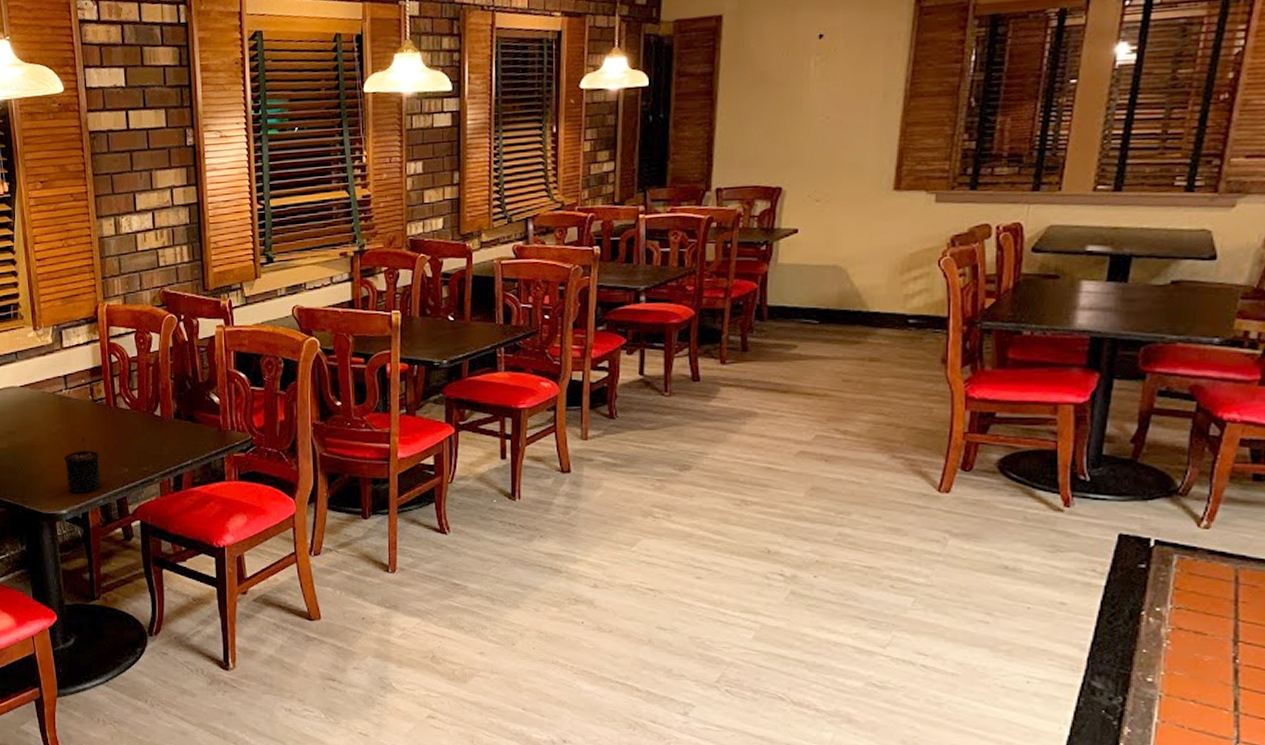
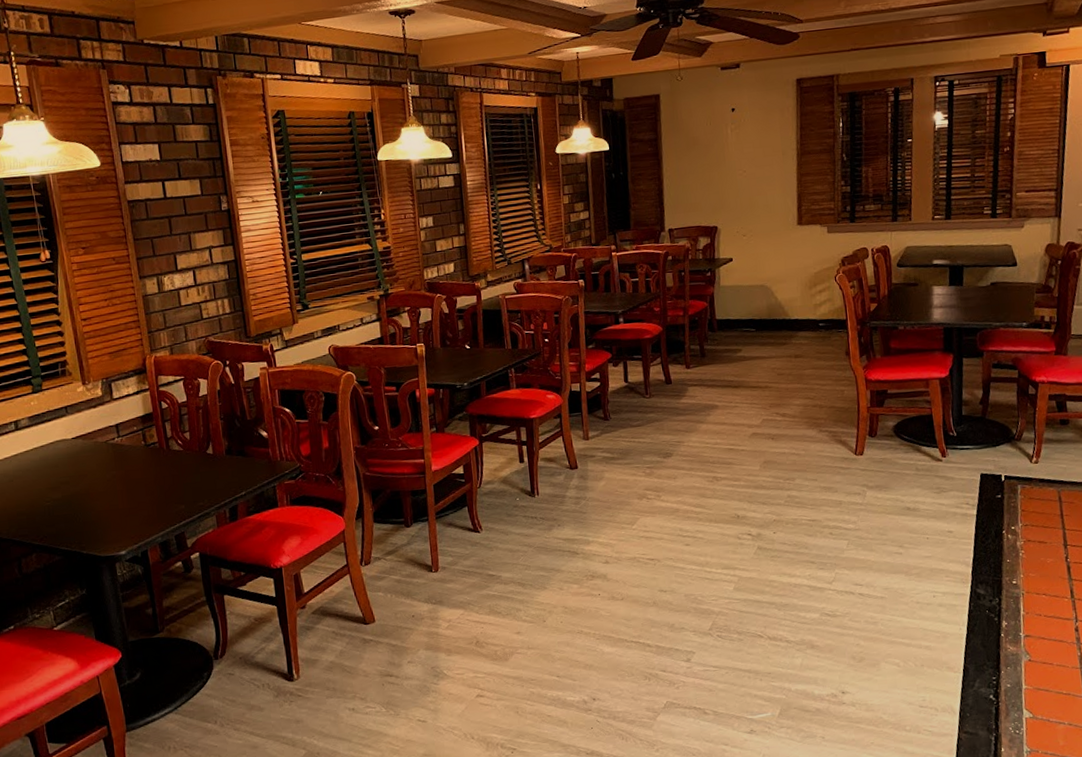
candle: present [63,437,102,492] -> none [119,480,159,533]

